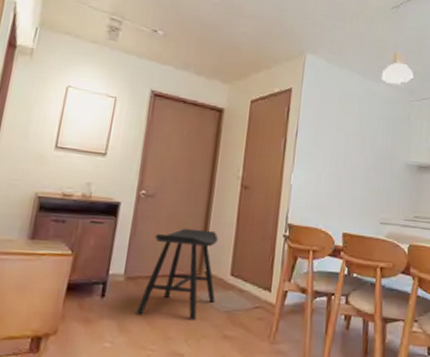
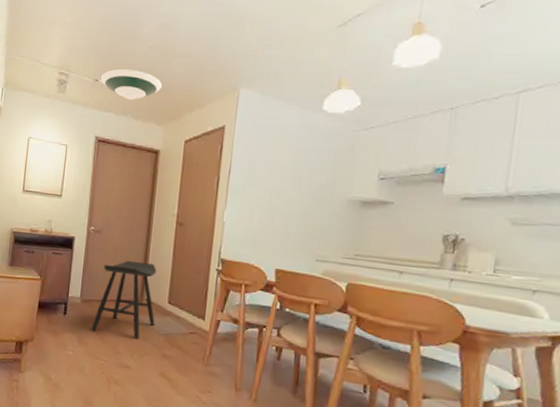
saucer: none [159,21,228,55] -> present [100,68,163,100]

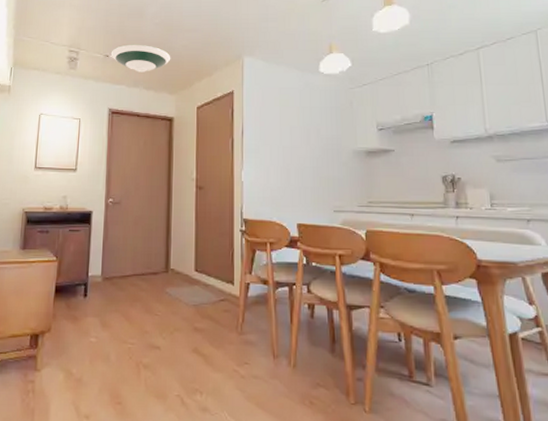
stool: present [91,260,157,340] -> none [114,230,183,316]

